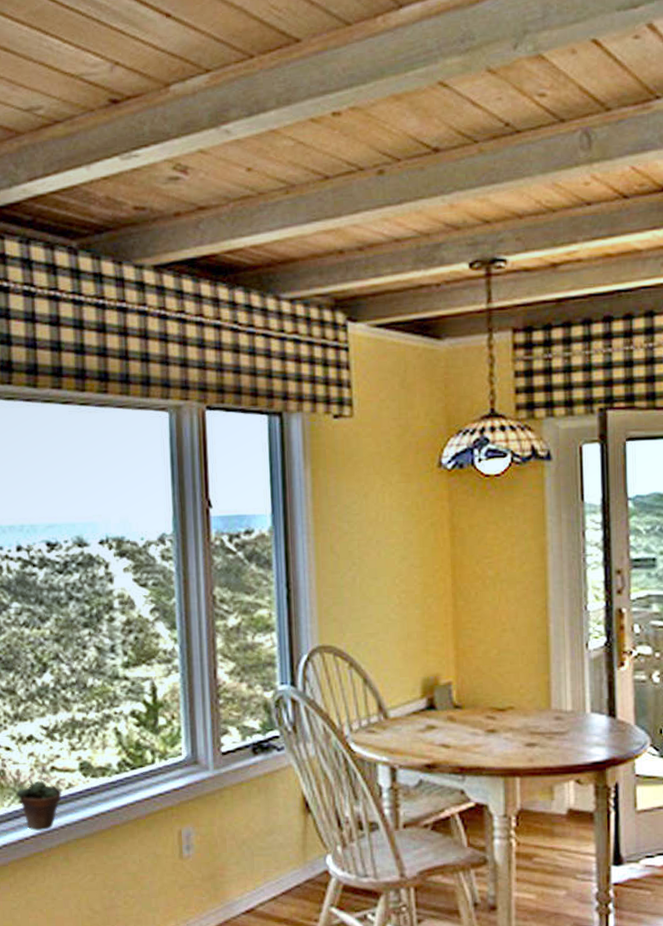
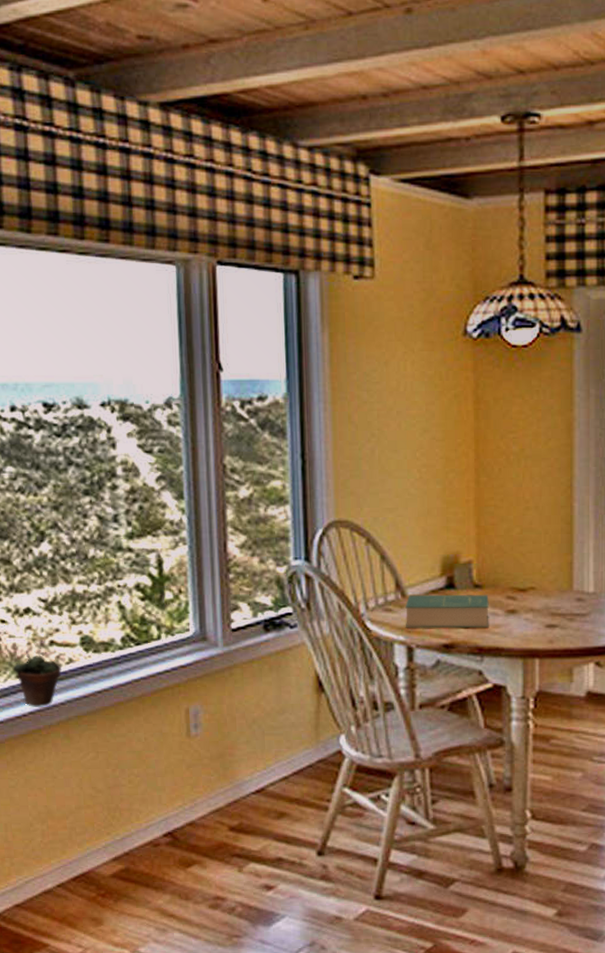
book: none [388,715,470,749] -> present [405,594,489,629]

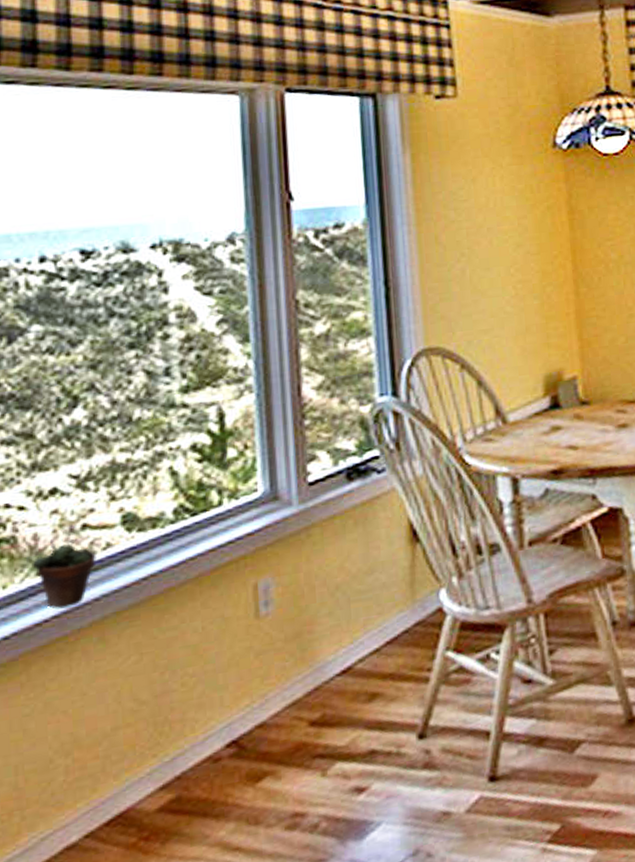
book: present [405,594,489,629] -> none [507,411,600,458]

